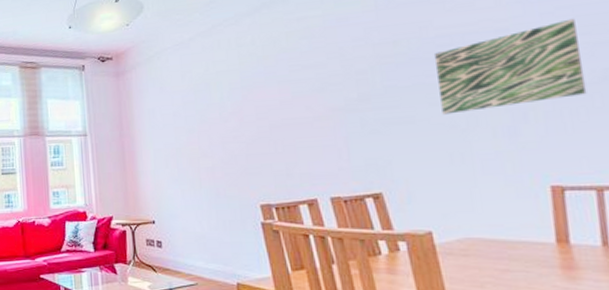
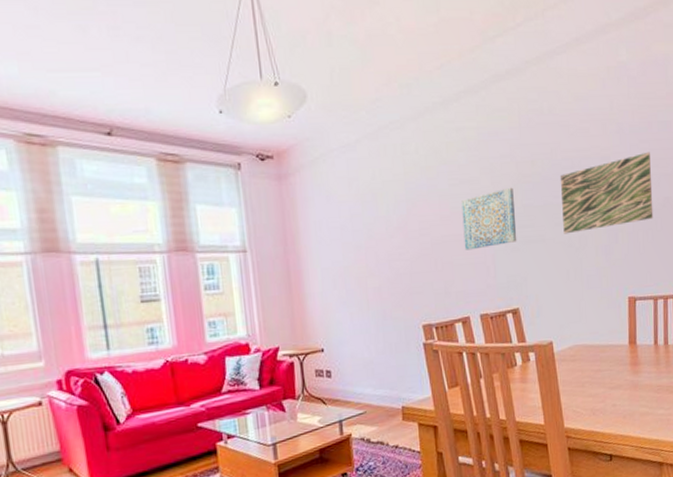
wall art: none [305,69,377,133] -> present [461,187,517,250]

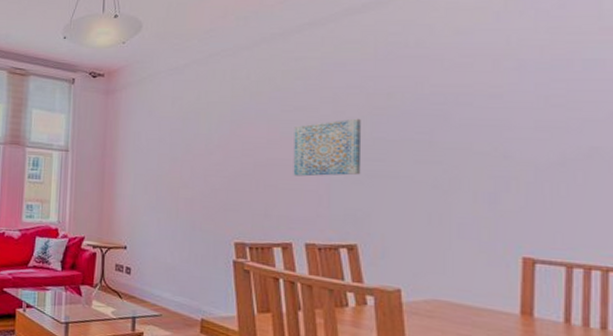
wall art: present [560,151,653,234] -> none [425,92,570,174]

